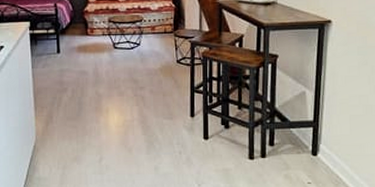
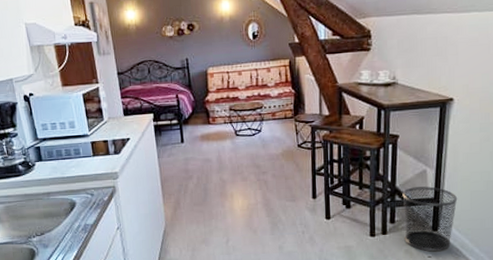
waste bin: none [281,109,337,178] -> present [402,186,458,252]

